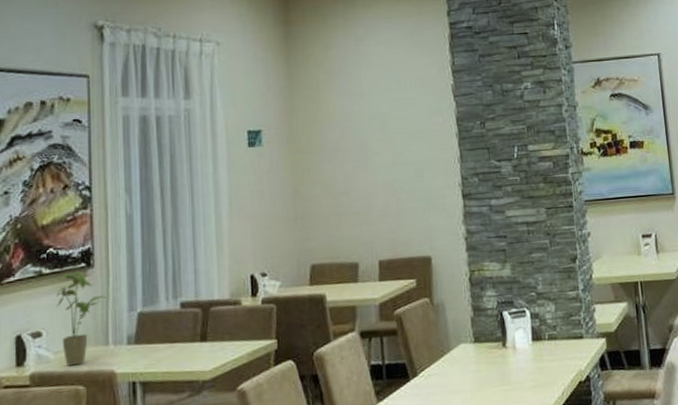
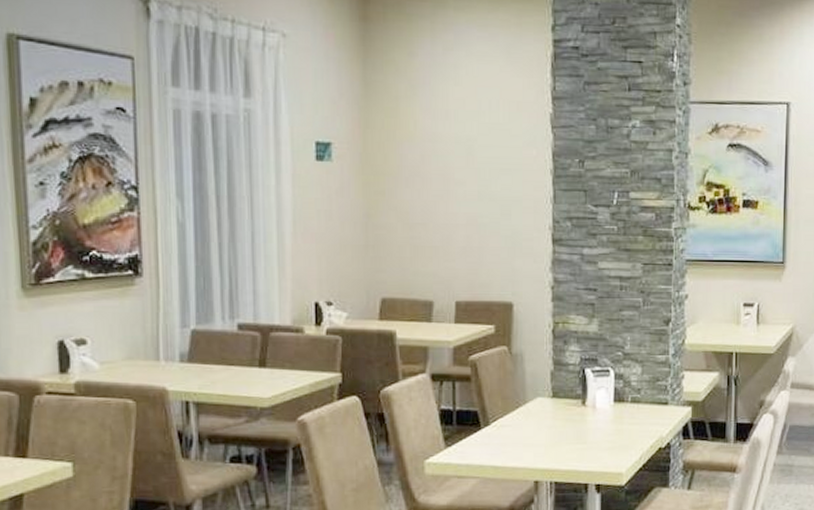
house plant: present [56,271,110,366] -> none [101,278,161,378]

